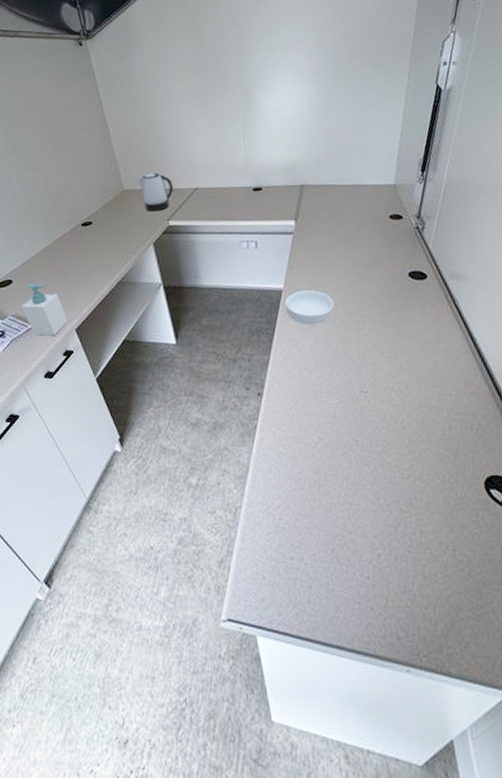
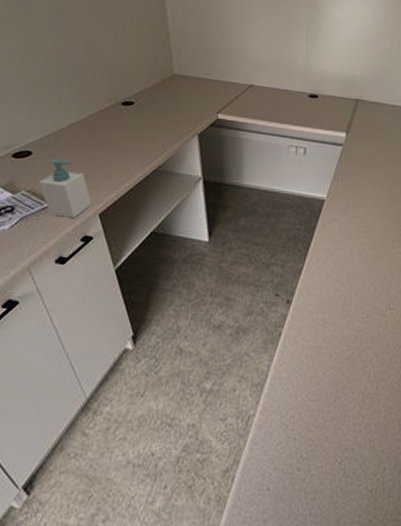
kettle: present [138,172,173,212] -> none [191,61,228,102]
cereal bowl: present [284,289,334,326] -> none [325,202,373,238]

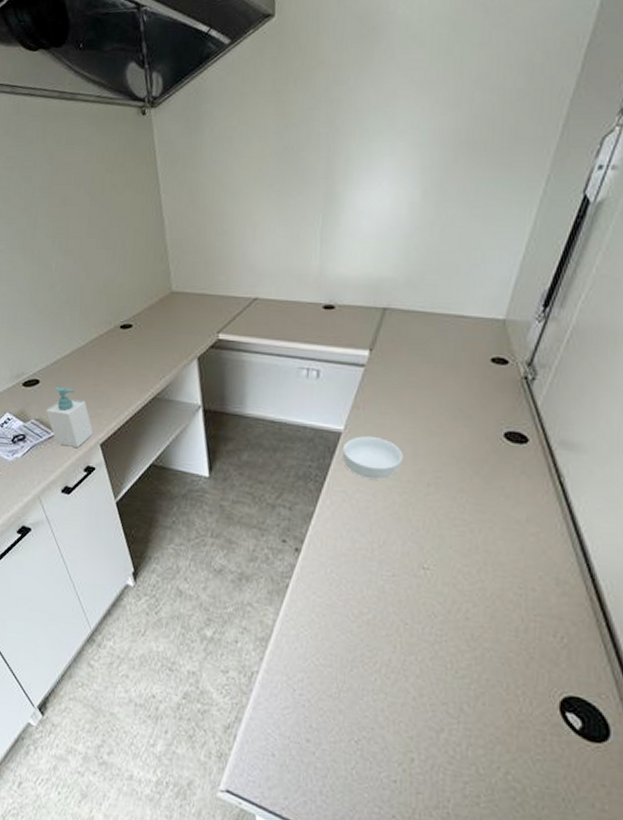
cereal bowl: none [325,202,373,238] -> present [342,435,403,480]

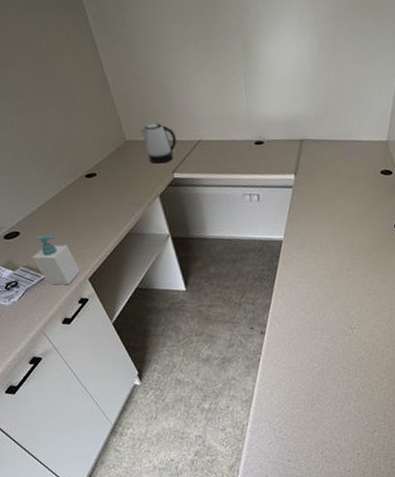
kettle: none [189,274,229,321] -> present [140,123,176,164]
cereal bowl: present [342,435,403,480] -> none [284,240,329,272]

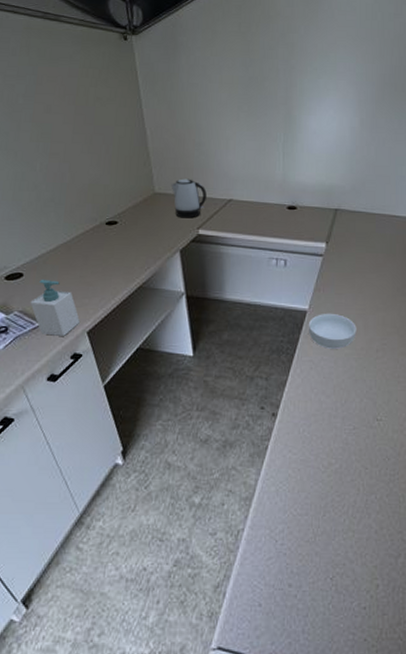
cereal bowl: none [284,240,329,272] -> present [308,313,357,349]

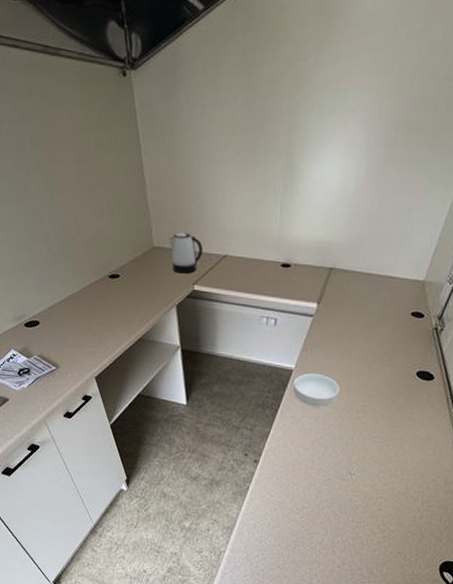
soap bottle: present [30,279,80,336] -> none [47,327,89,380]

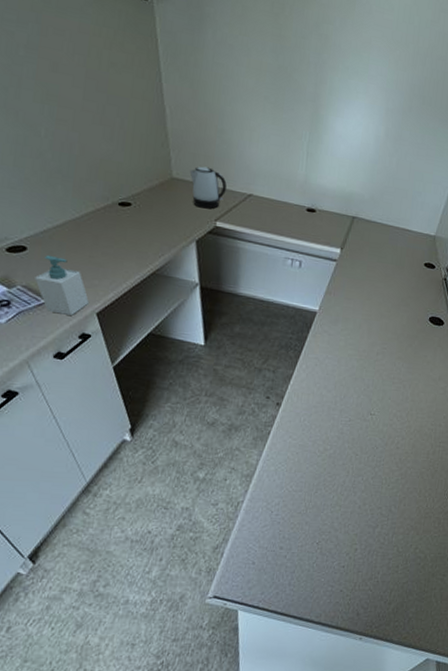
soap bottle: none [47,327,89,380] -> present [35,255,89,315]
cereal bowl: present [292,373,340,408] -> none [316,315,361,350]

